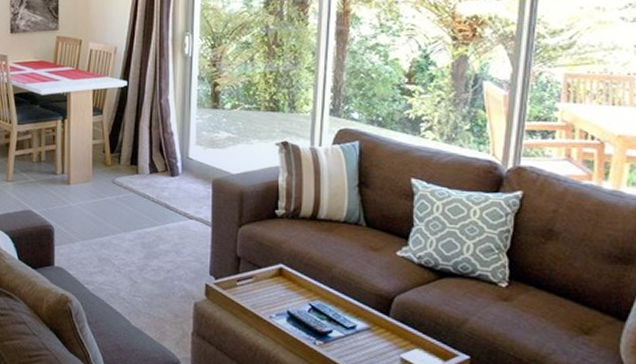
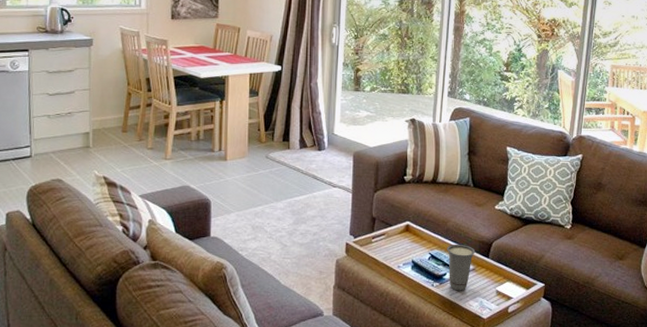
cup: none [332,295,372,354] -> present [447,244,476,291]

